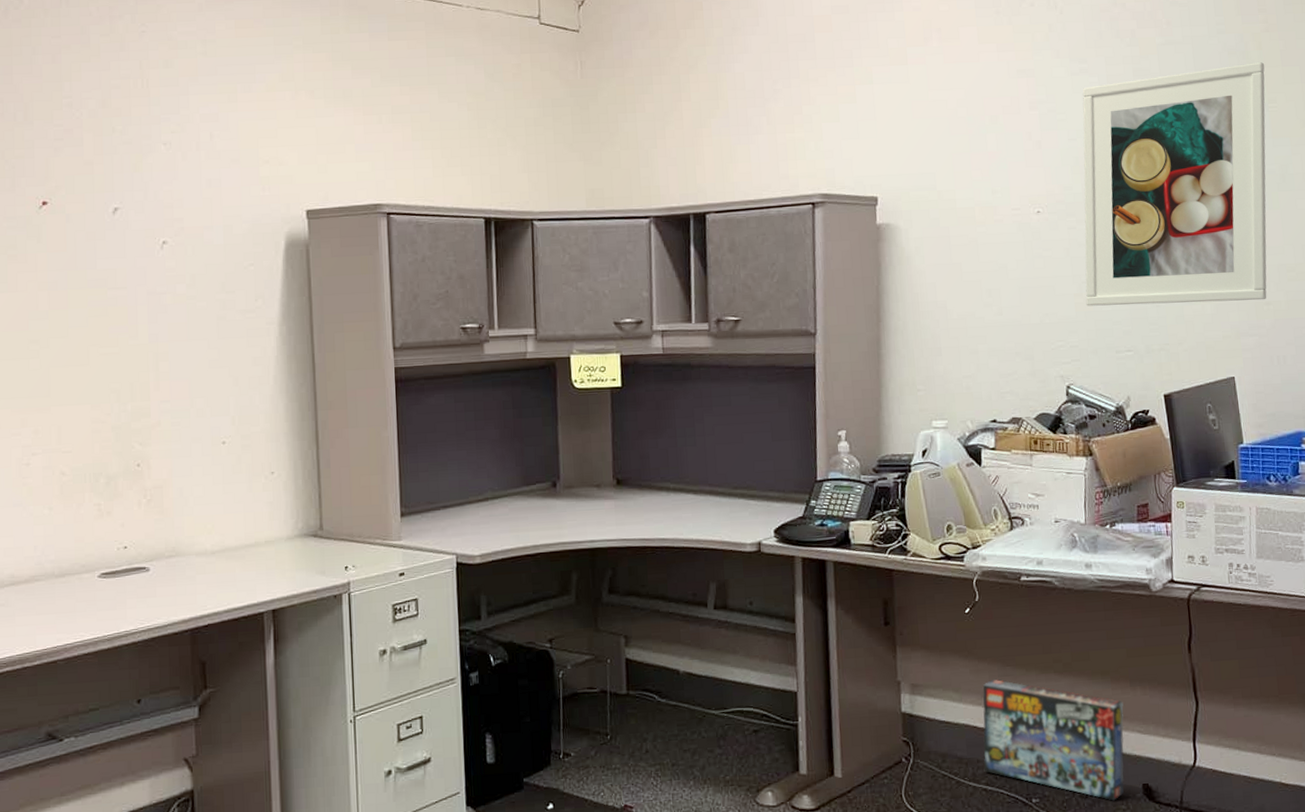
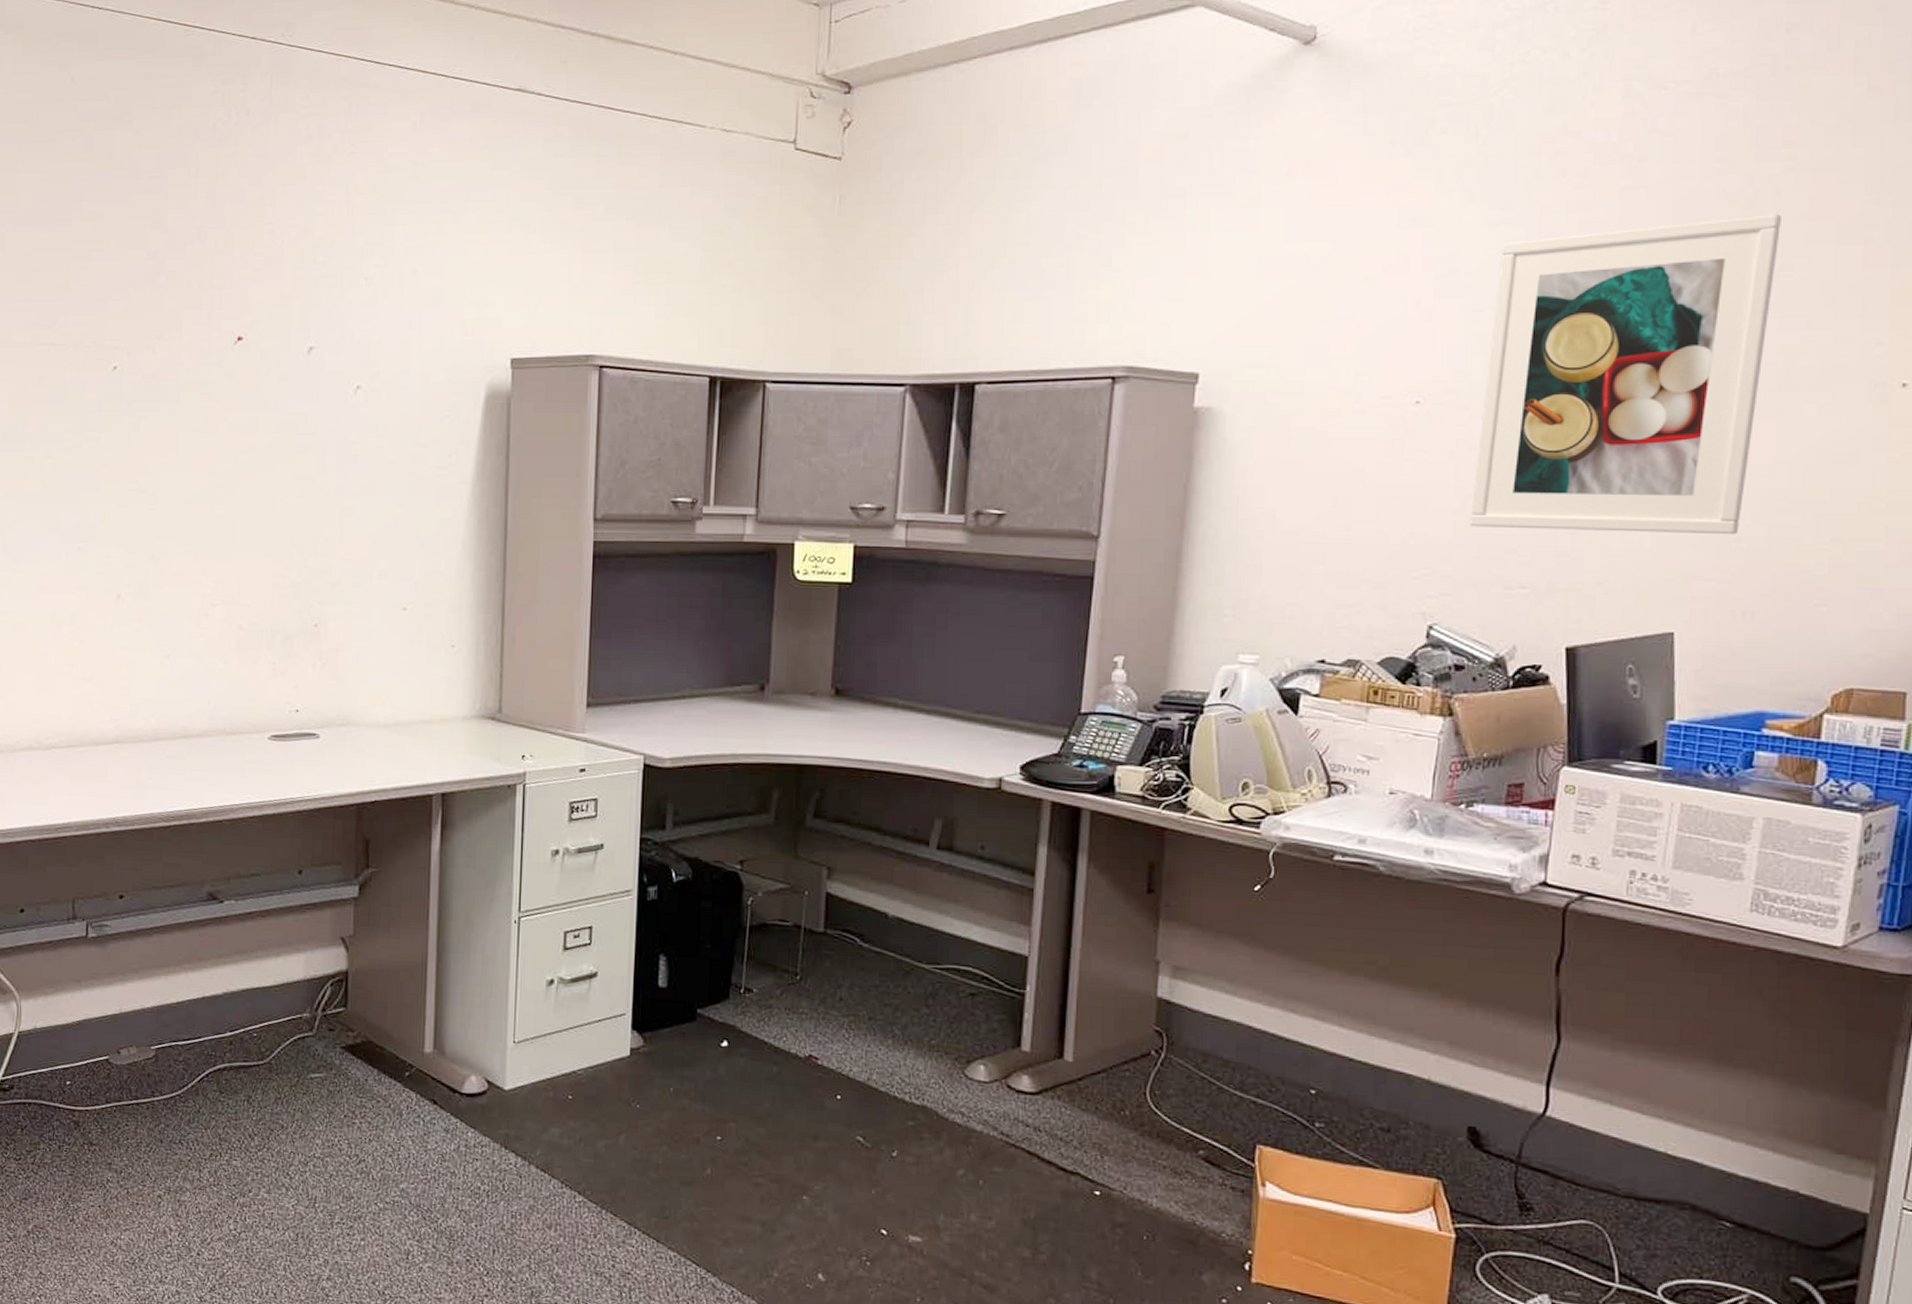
box: present [982,679,1124,801] -> none [1255,973,1455,1141]

